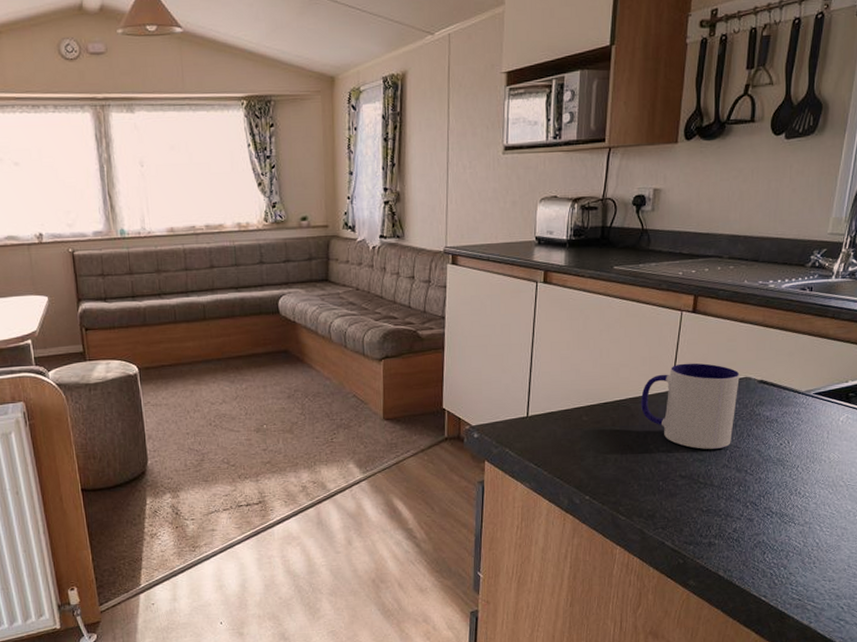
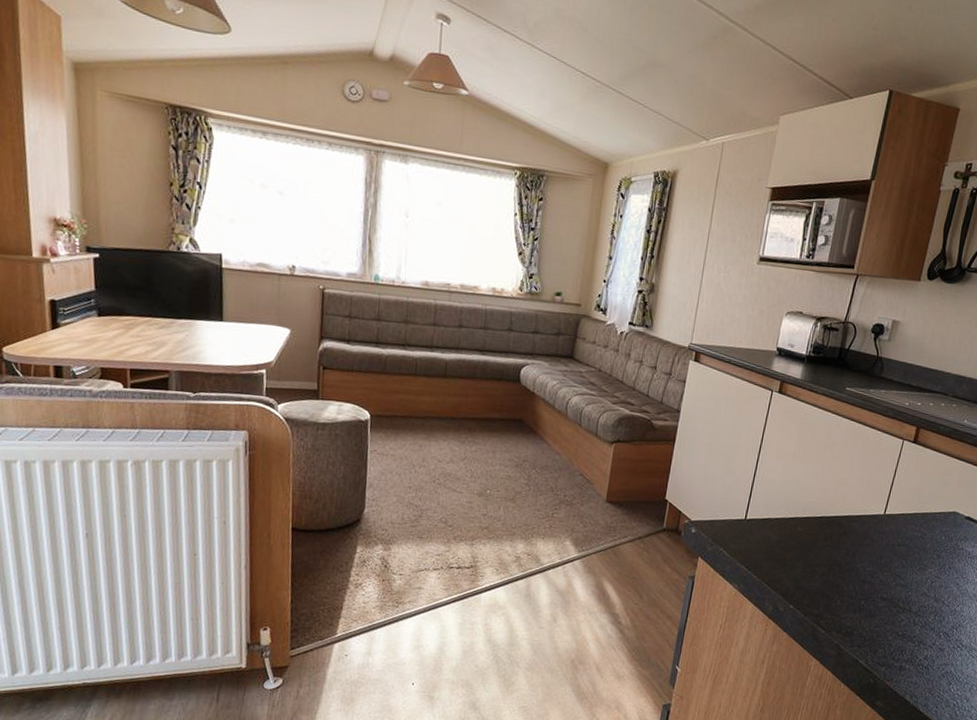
mug: present [641,363,740,449] -> none [853,489,949,577]

